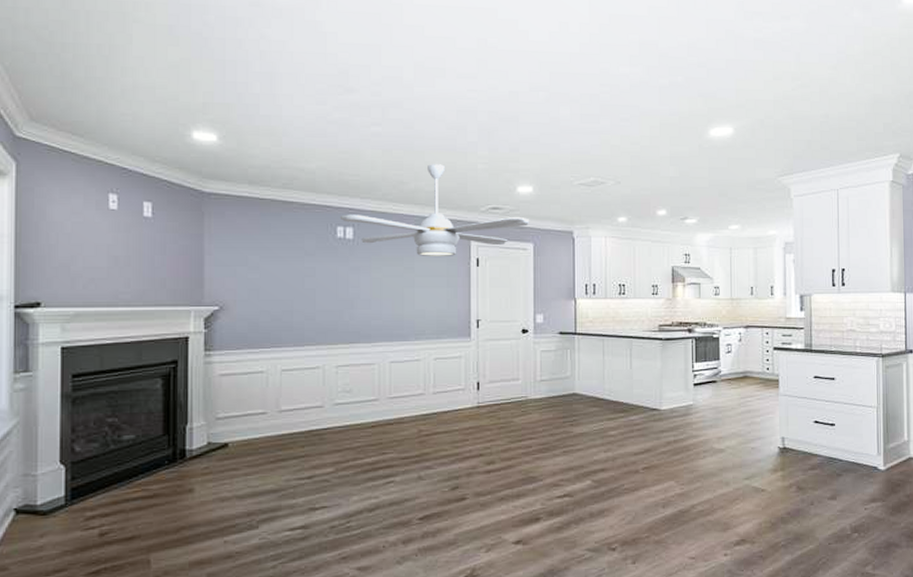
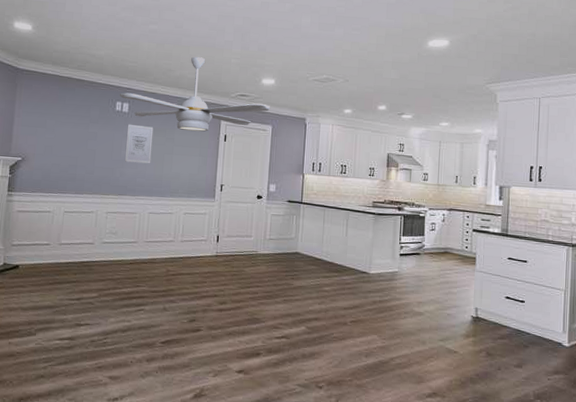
wall art: none [355,253,388,302] -> present [125,124,154,164]

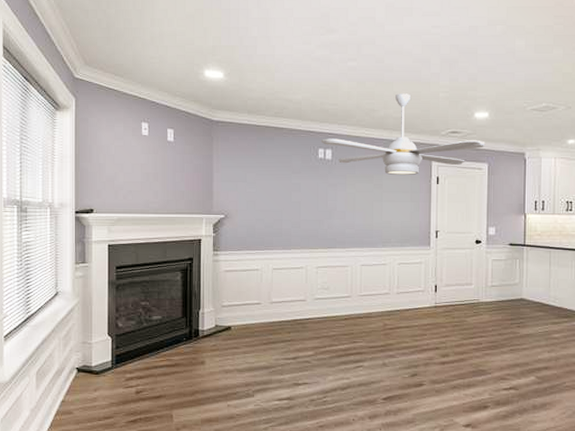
wall art: present [125,124,154,164] -> none [332,172,360,213]

